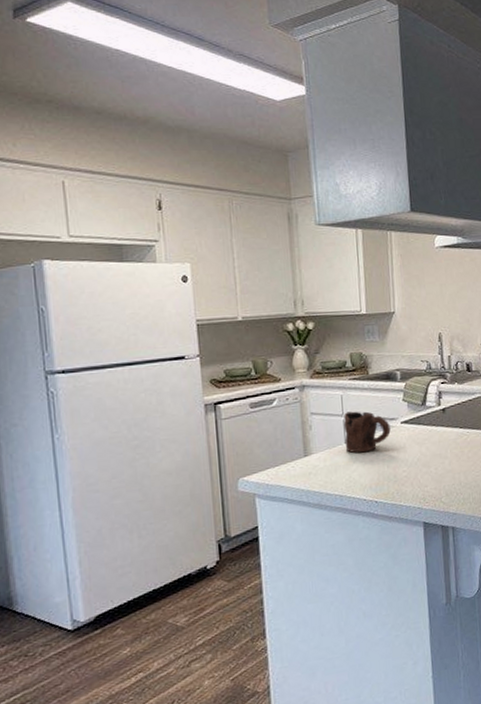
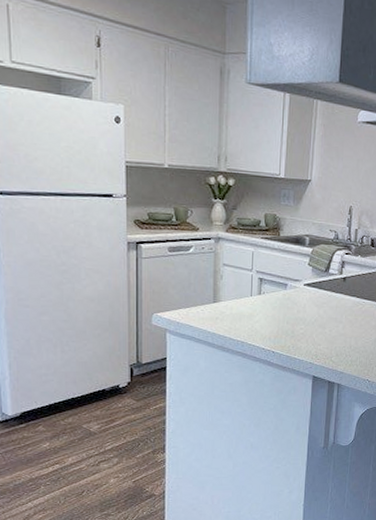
mug: present [343,411,391,453] -> none [251,268,294,307]

